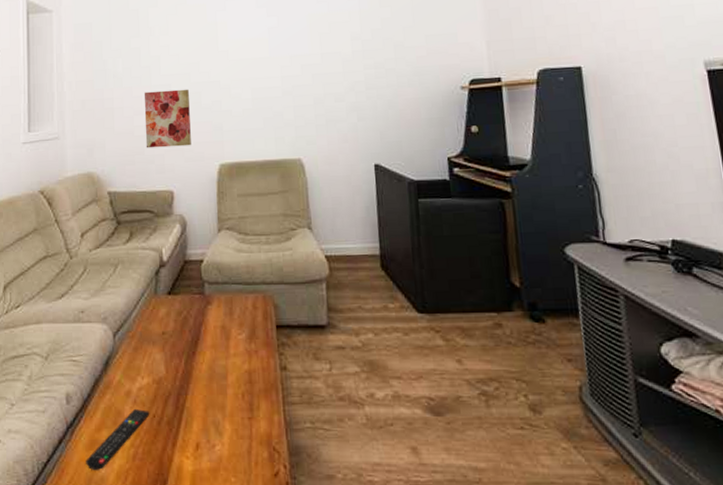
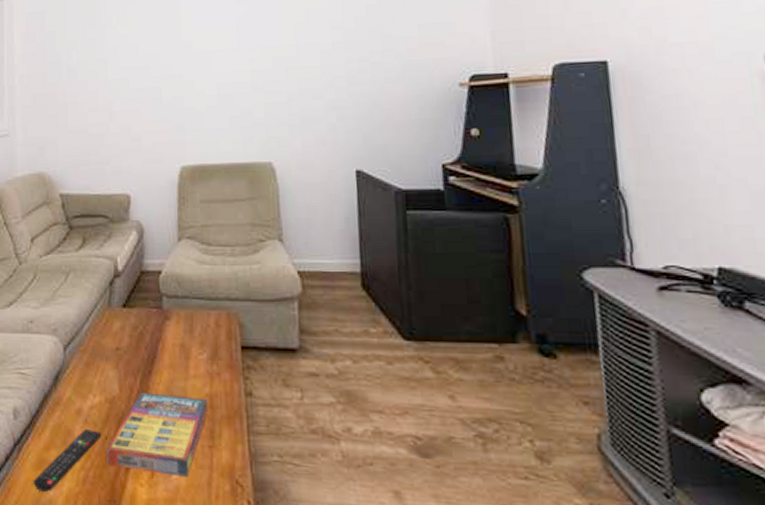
wall art: present [144,89,191,149] -> none [99,83,150,148]
game compilation box: none [154,372,247,447] -> present [106,392,207,476]

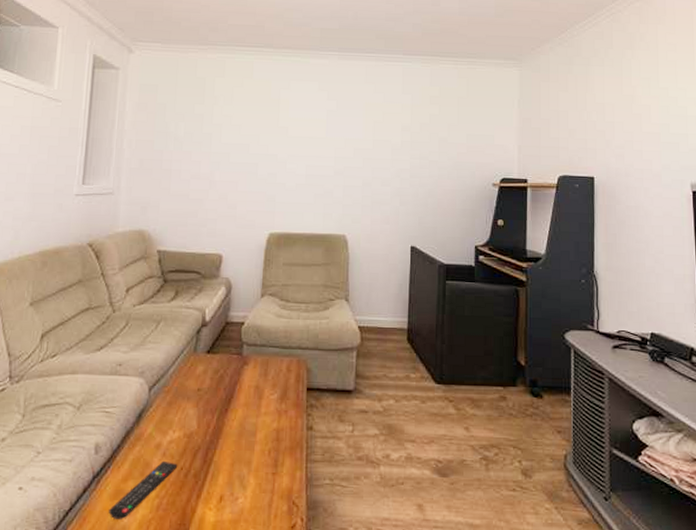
game compilation box: present [106,392,207,476] -> none [180,428,274,500]

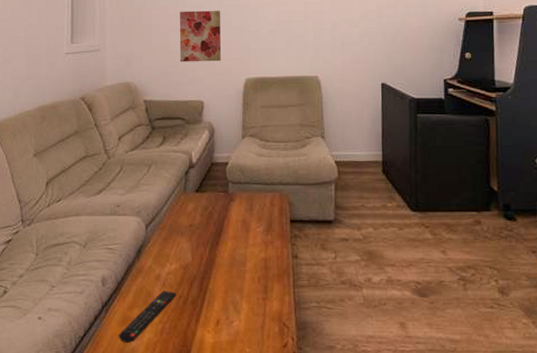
wall art: none [199,157,247,214] -> present [179,10,221,62]

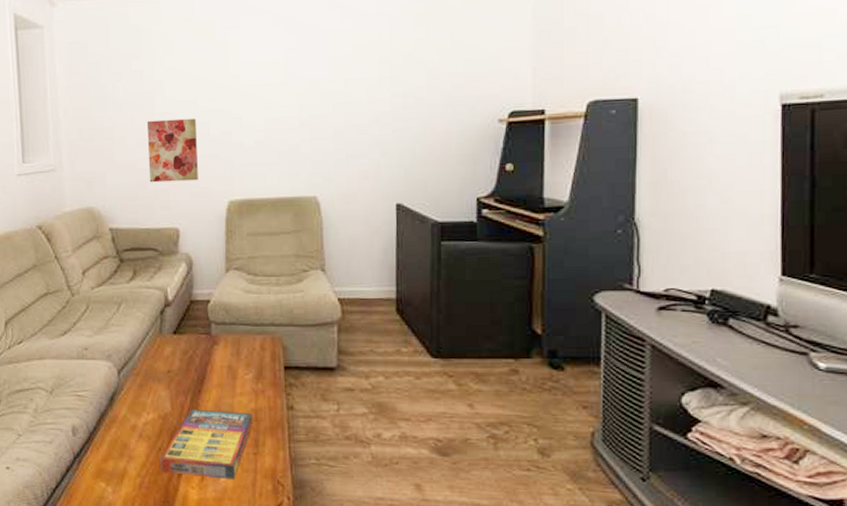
remote control: present [118,290,177,343] -> none [93,441,156,496]
game compilation box: none [180,259,262,323] -> present [160,409,253,479]

